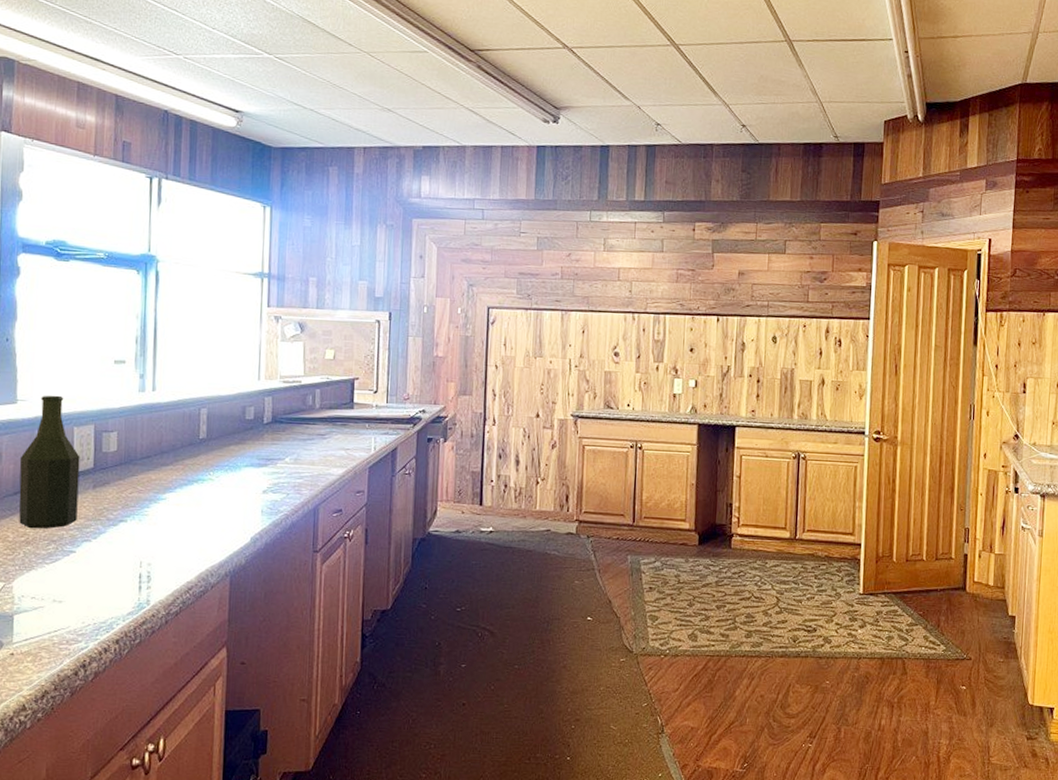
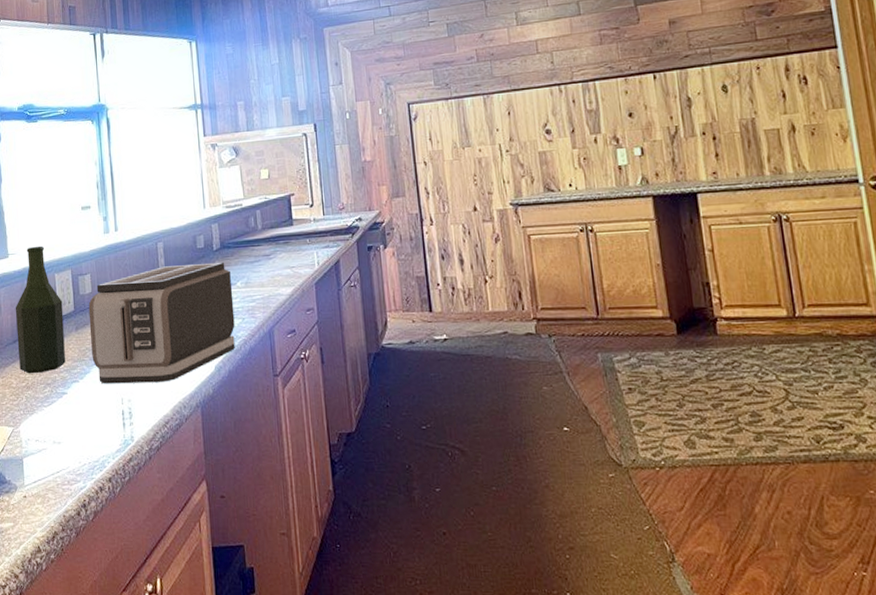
toaster: none [110,433,280,549] -> present [88,261,235,384]

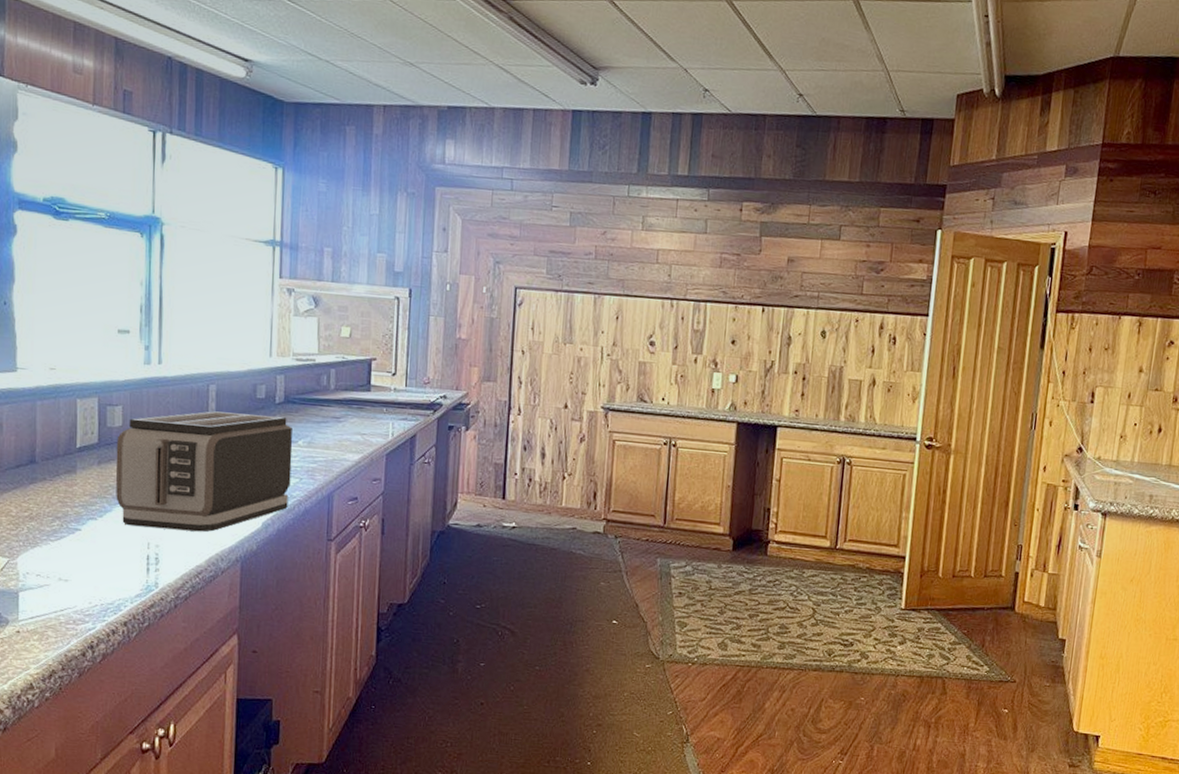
bottle: present [15,245,65,374] -> none [21,364,84,505]

